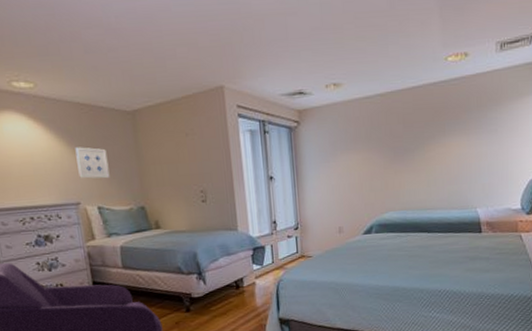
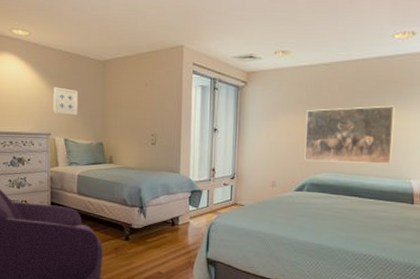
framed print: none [366,133,456,201] -> present [304,105,395,164]

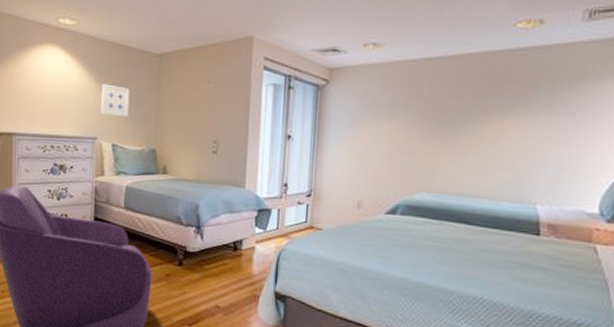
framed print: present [304,105,395,164] -> none [398,111,516,184]

